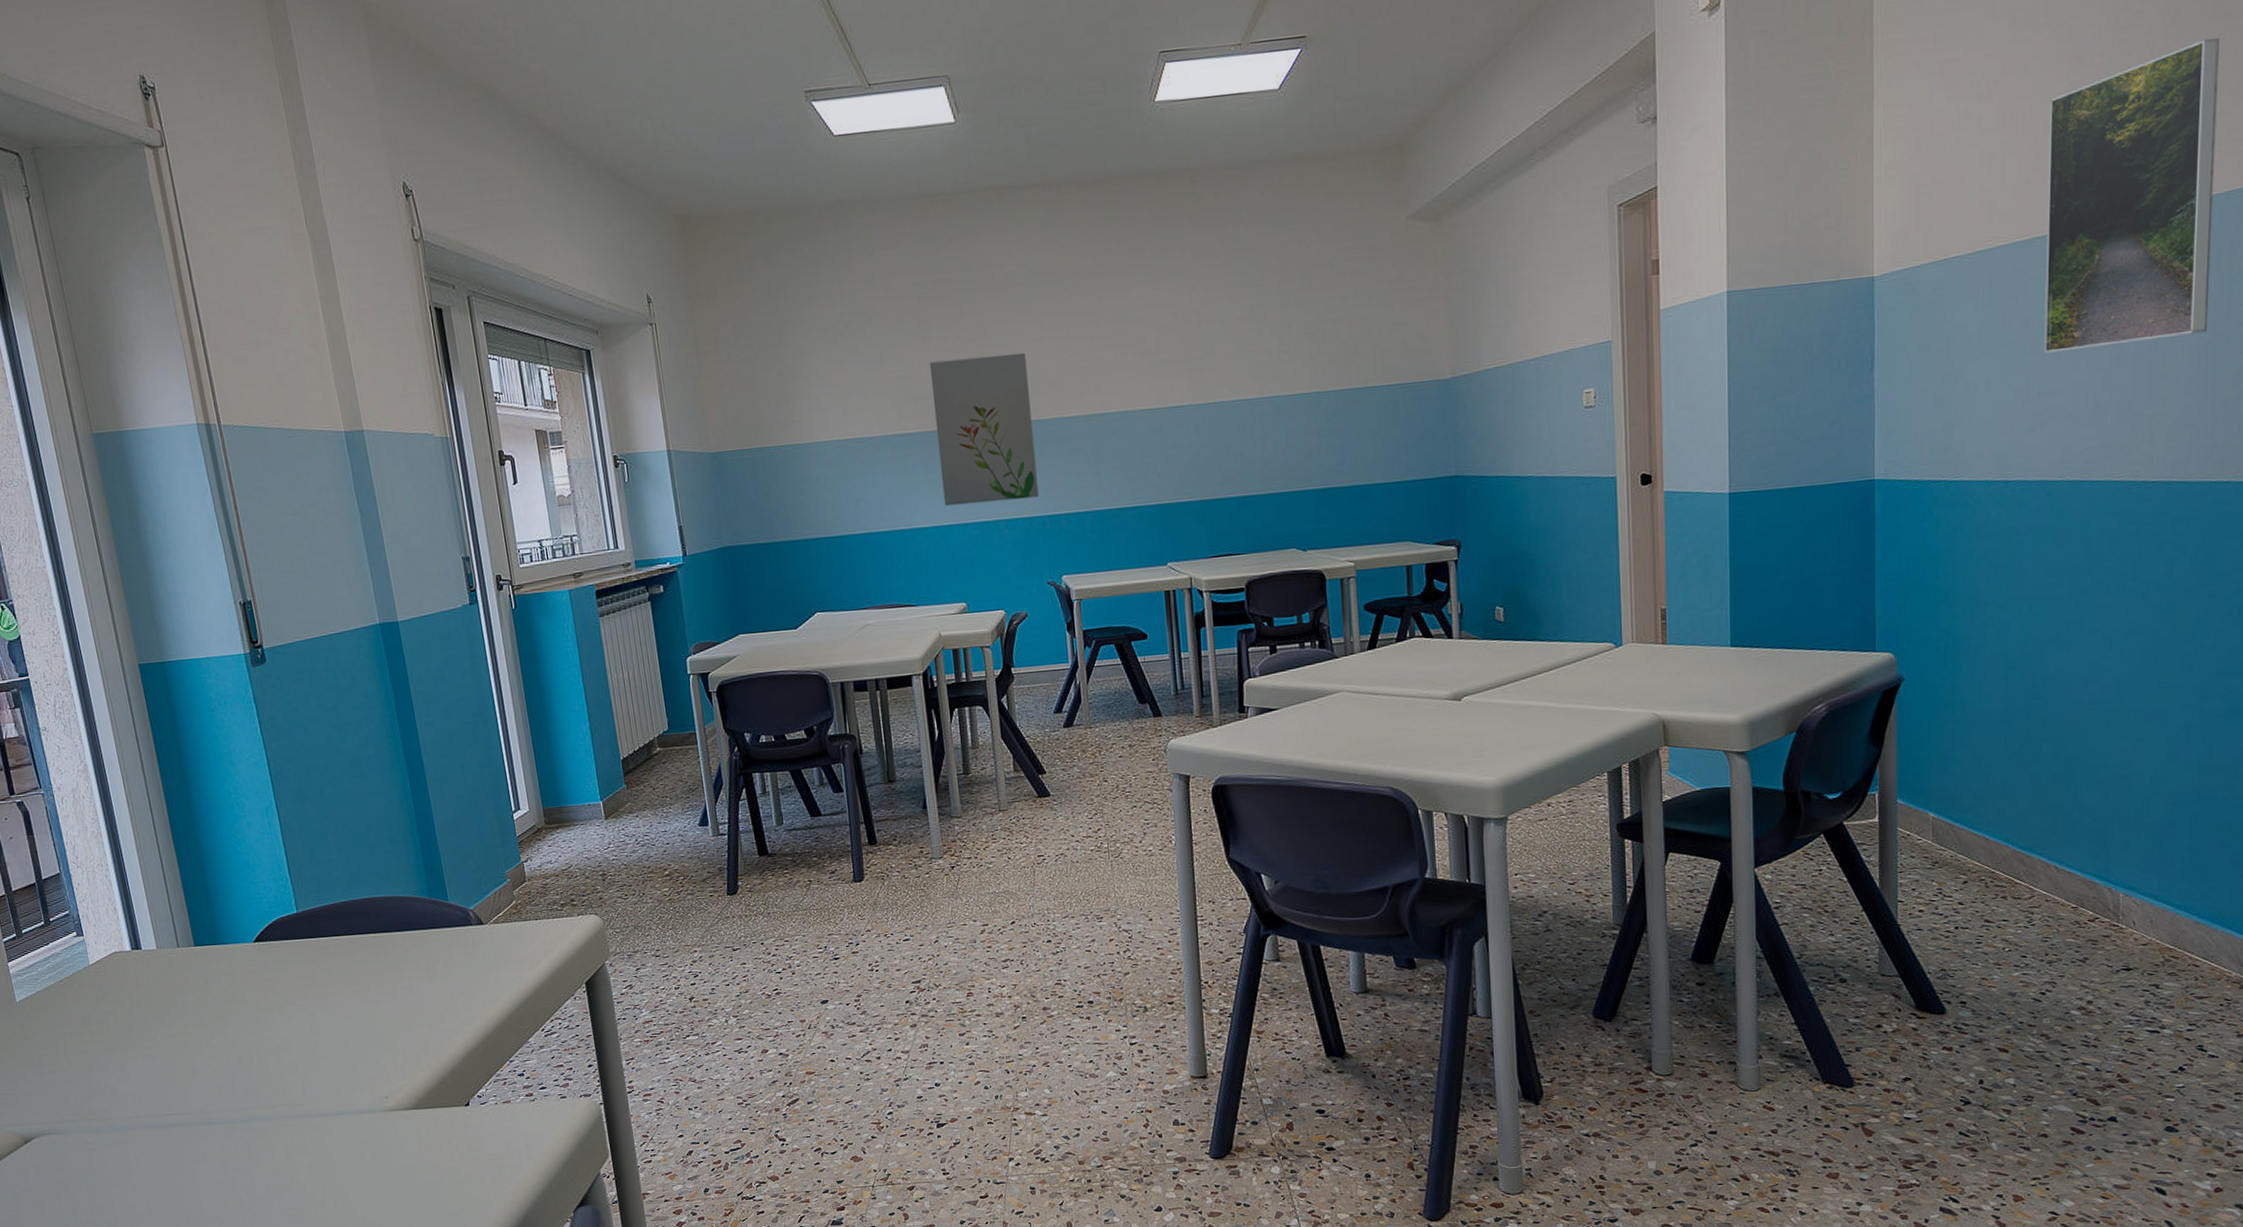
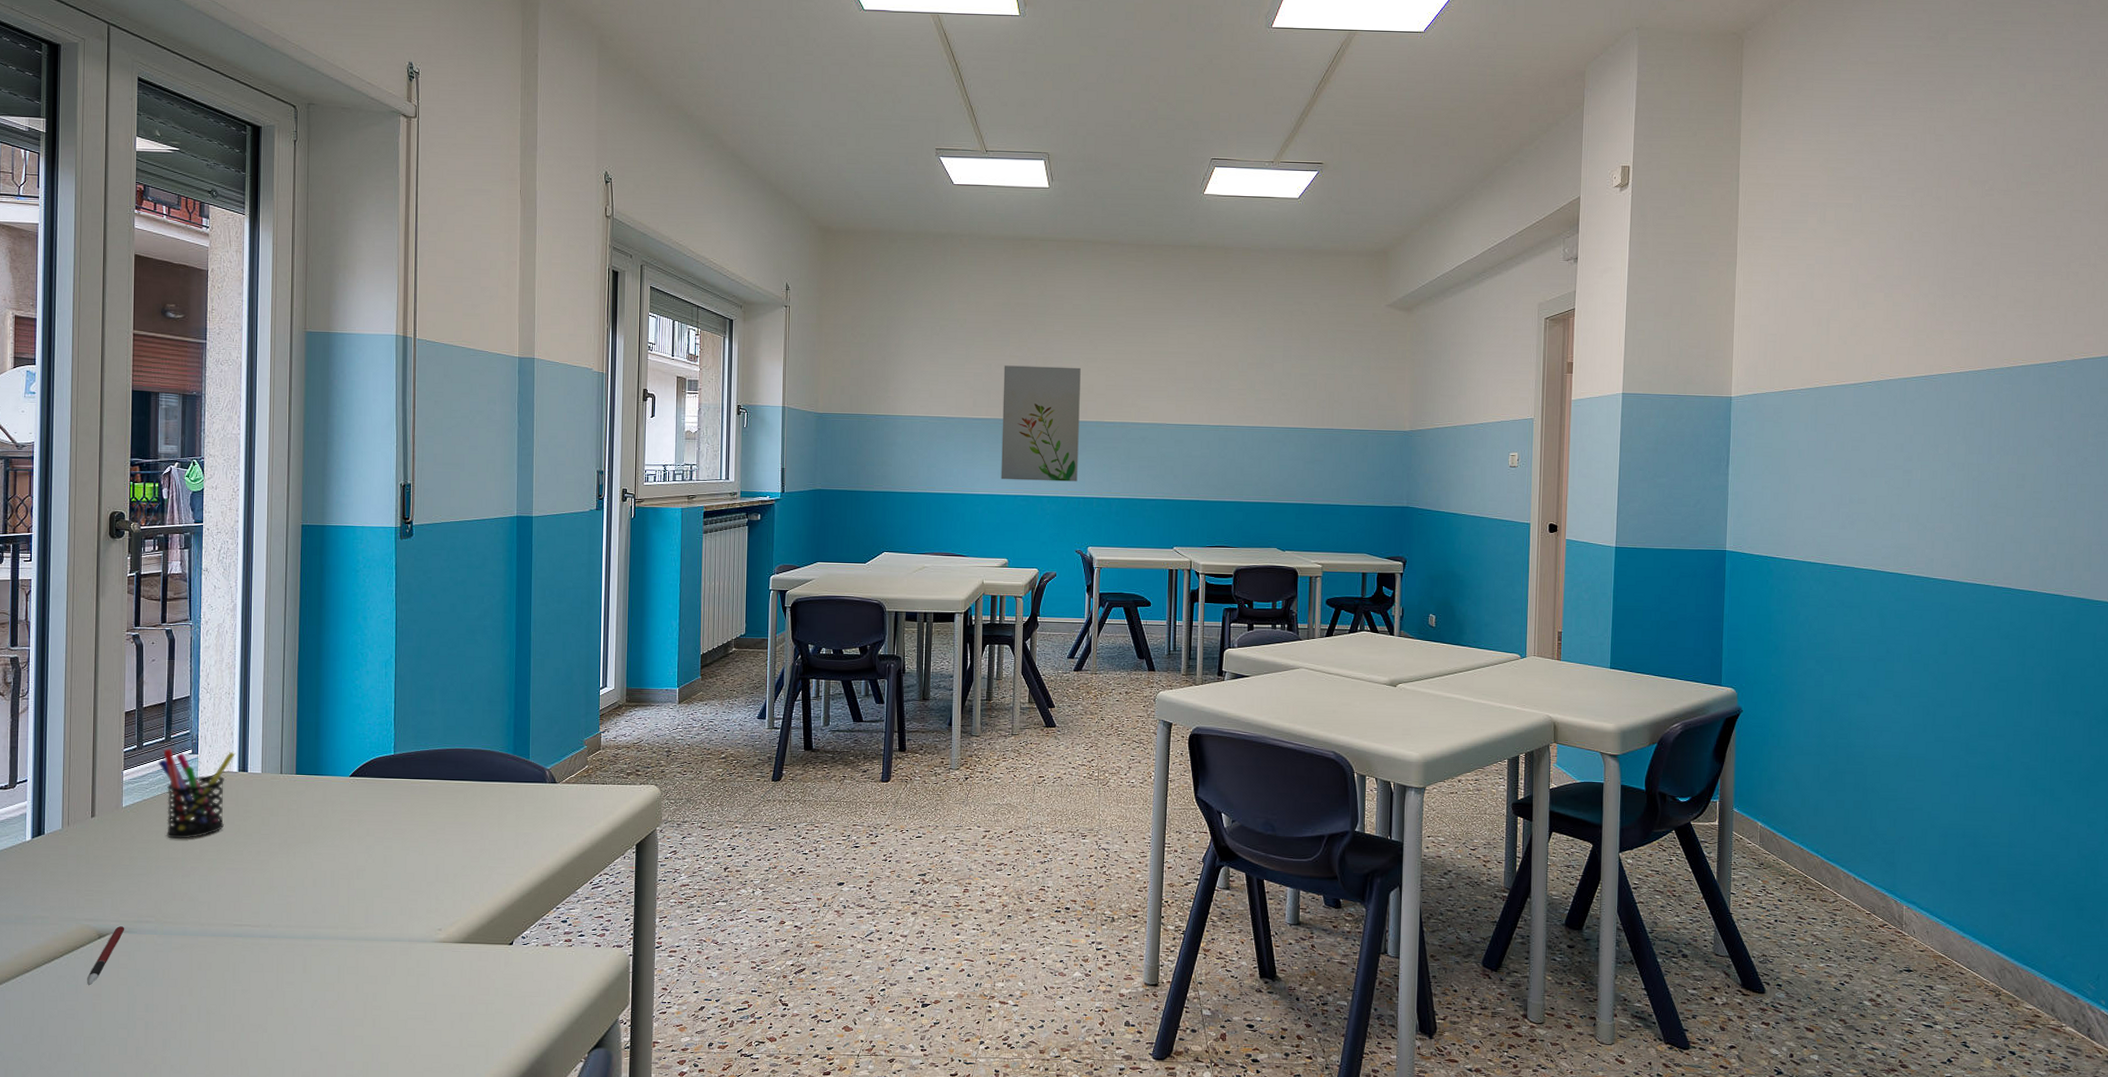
pen: none [23,1128,51,1193] -> present [87,926,125,985]
pen holder: none [42,930,130,1030] -> present [157,748,236,839]
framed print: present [2044,38,2219,353] -> none [1855,259,1984,471]

